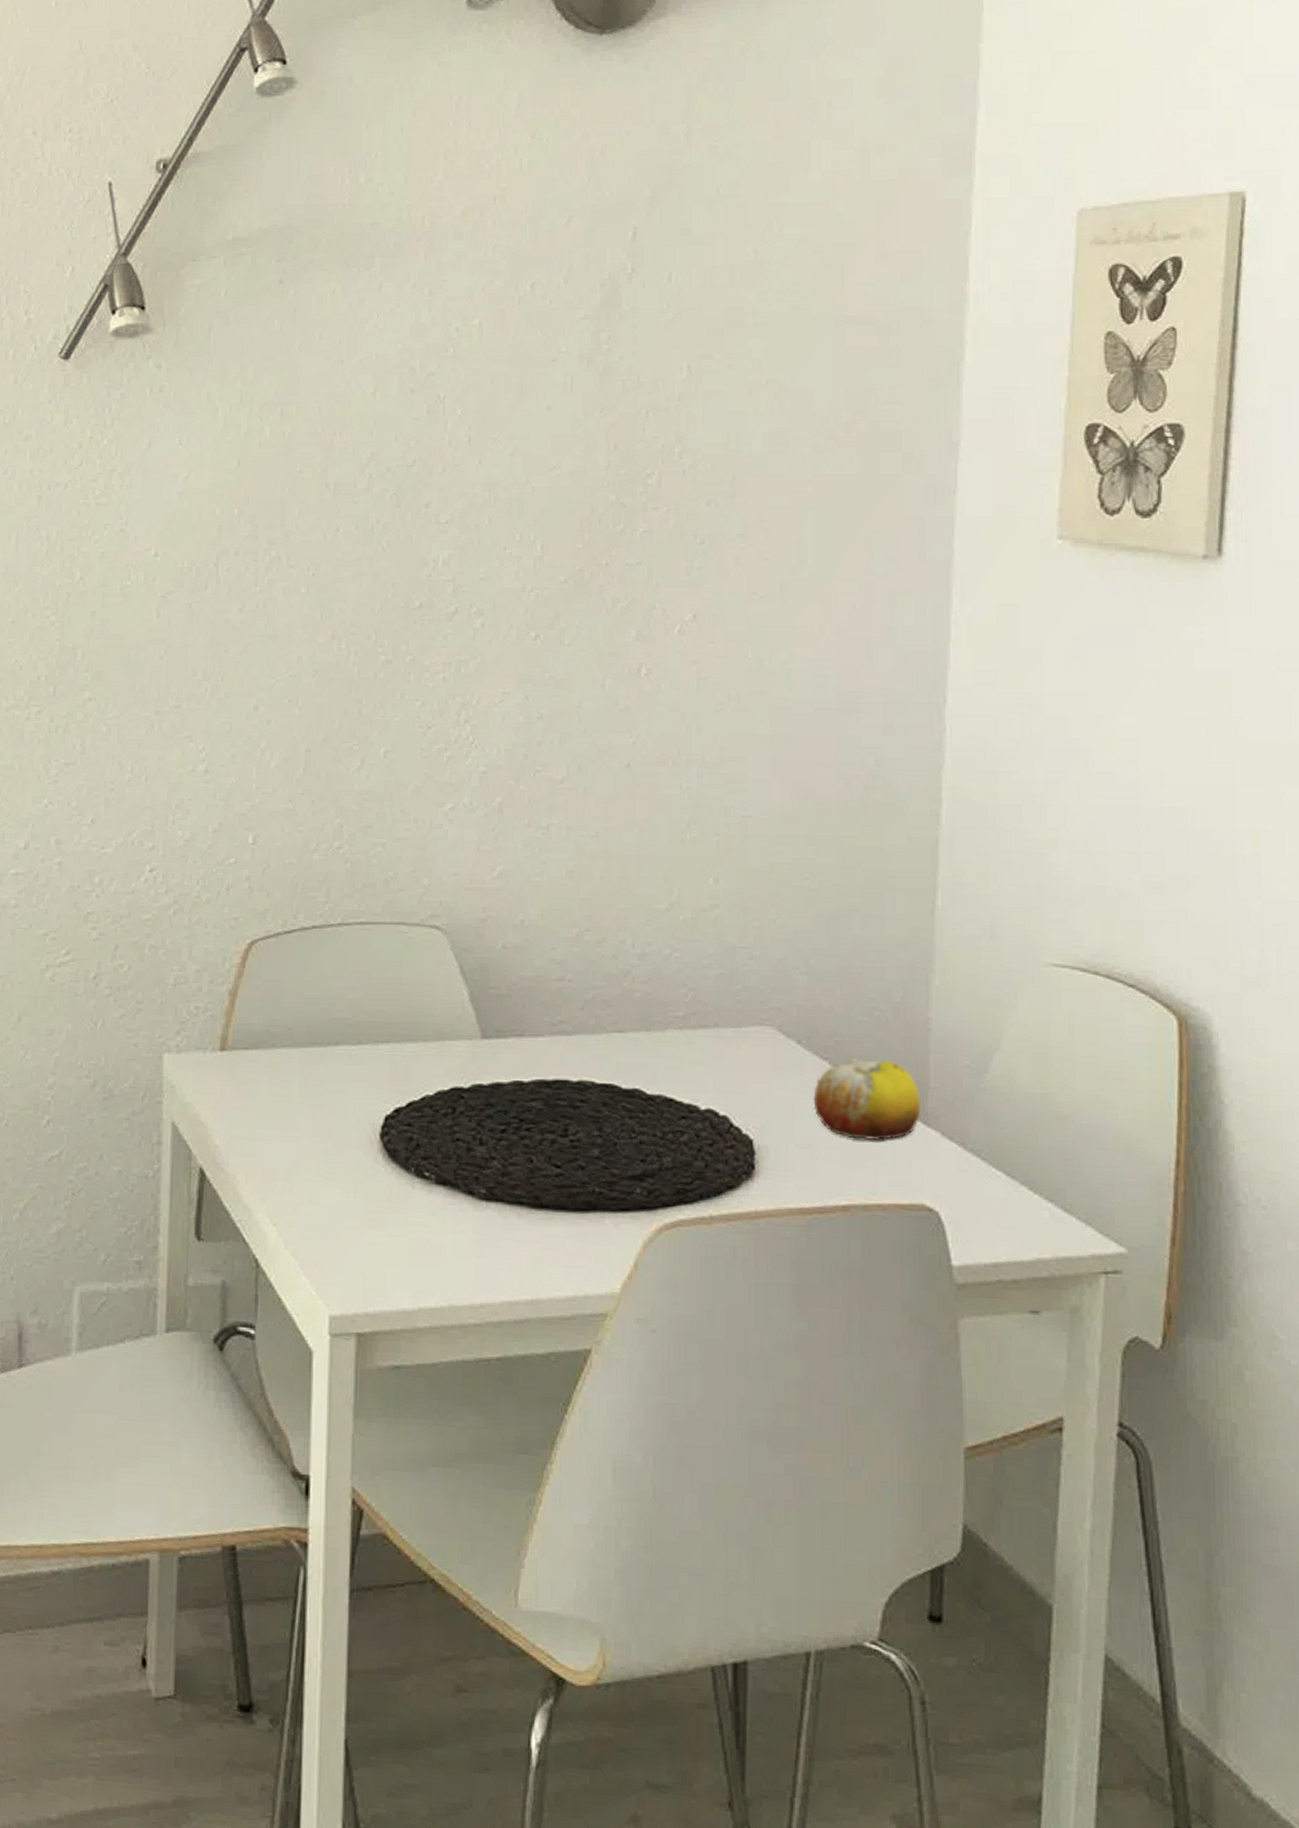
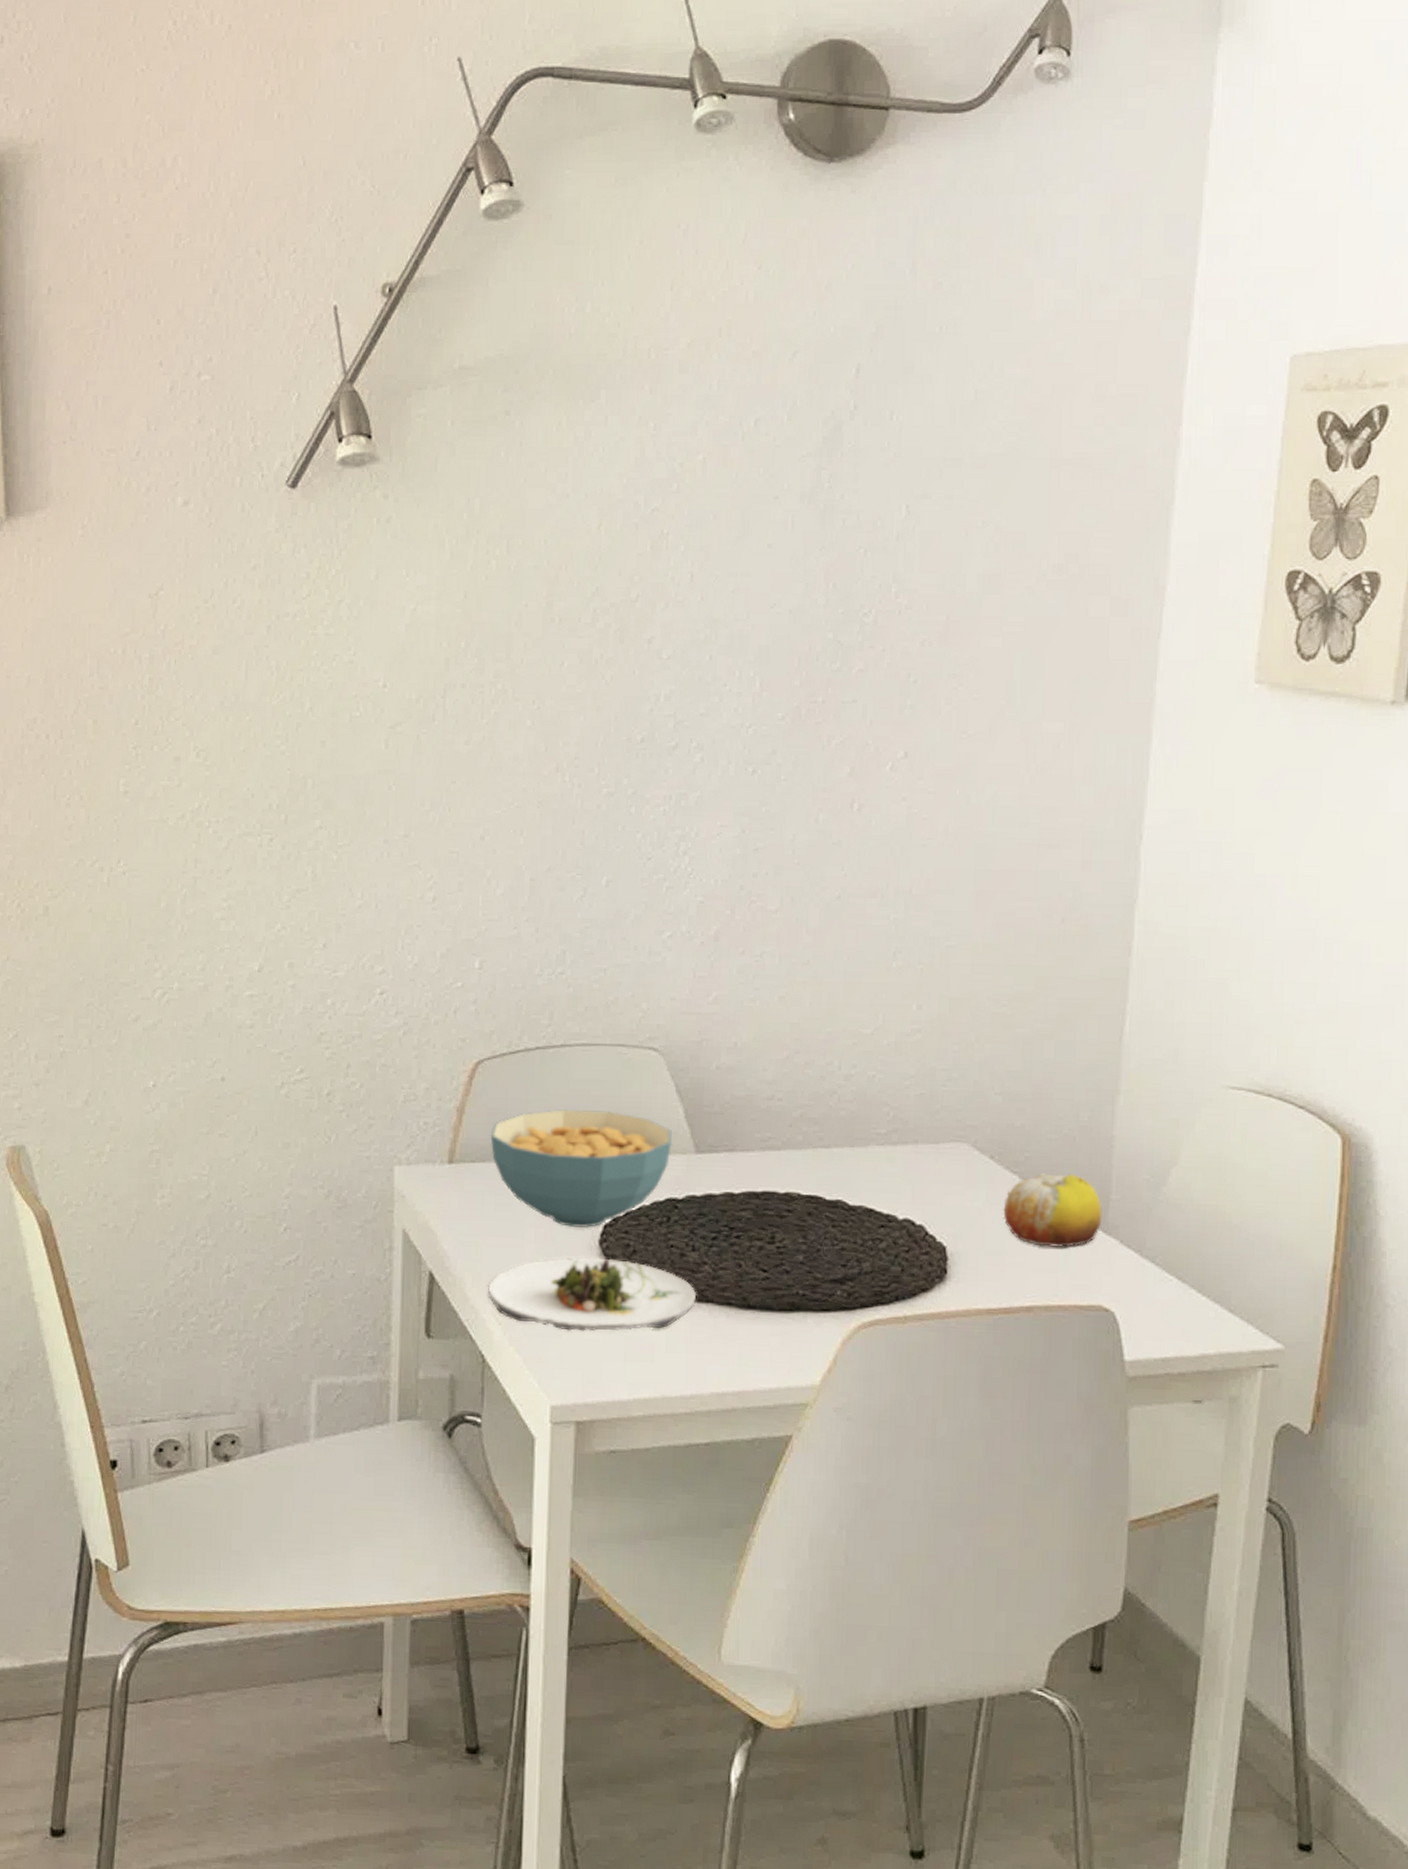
salad plate: none [262,1152,485,1233] -> present [488,1257,697,1331]
cereal bowl: none [264,991,458,1120] -> present [490,1109,673,1228]

